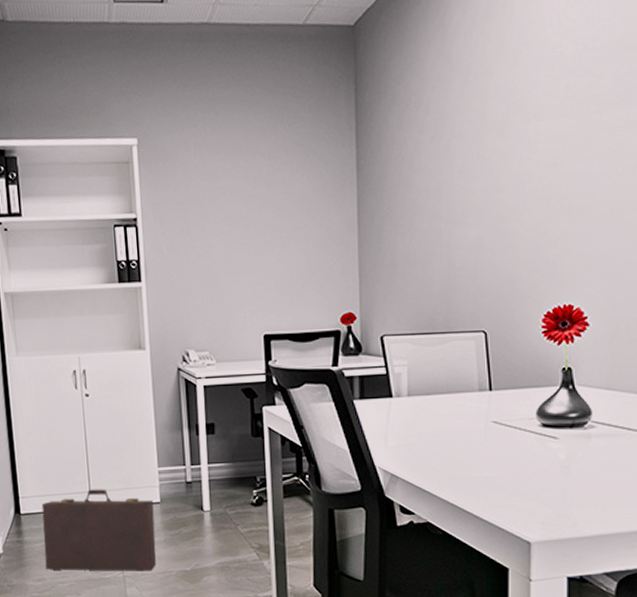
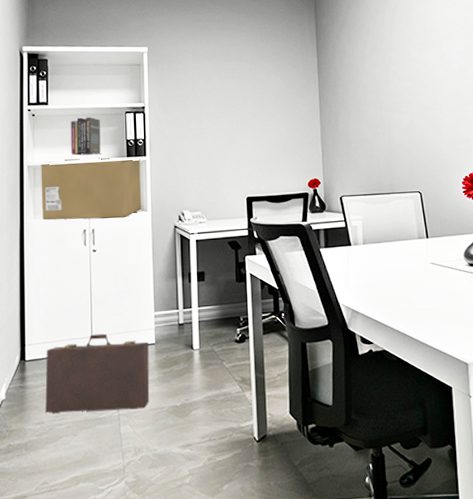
box: none [19,284,139,359] -> present [41,158,142,221]
books: none [50,231,87,281] -> present [71,117,101,156]

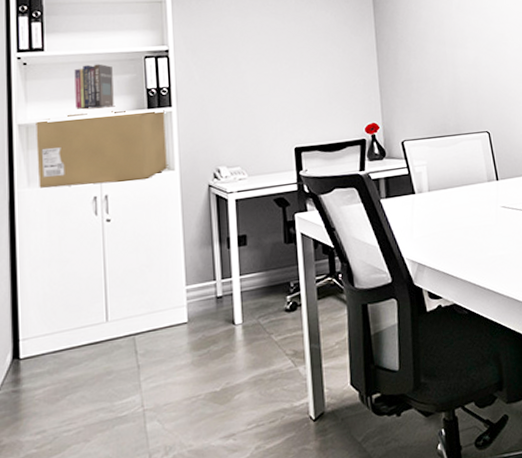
briefcase: present [45,333,150,413] -> none [47,316,182,420]

